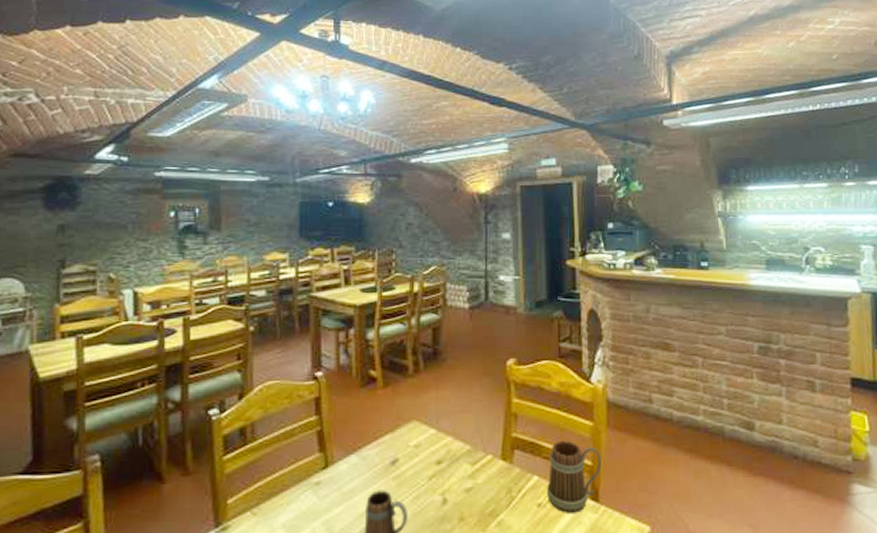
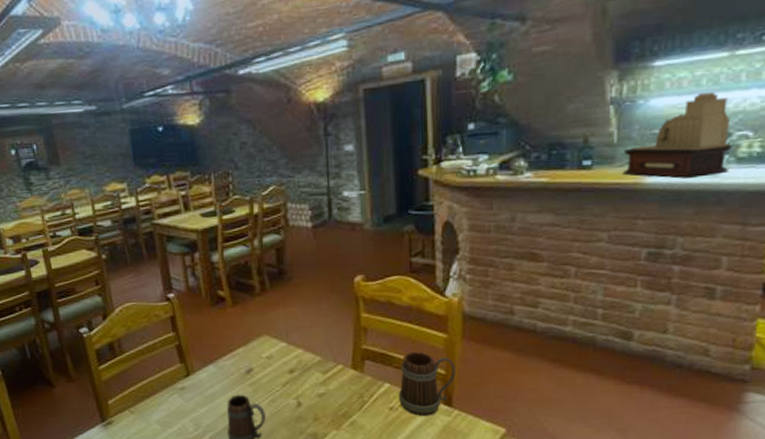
cash register: none [731,214,812,283] -> present [622,92,733,179]

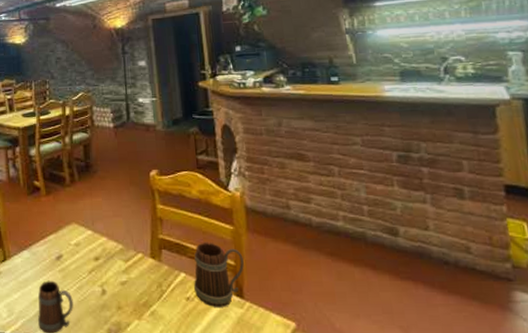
cash register: present [622,92,733,179] -> none [362,26,451,93]

